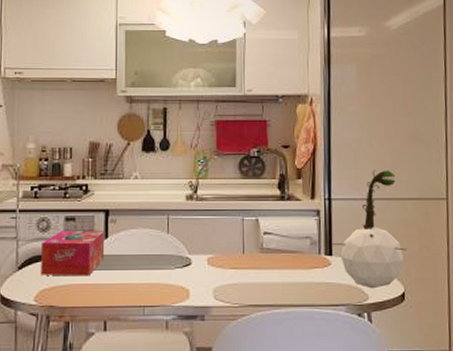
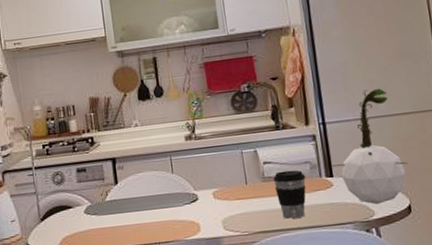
tissue box: present [41,230,105,276] -> none [59,178,117,224]
coffee cup: none [271,244,304,294] -> present [273,170,306,219]

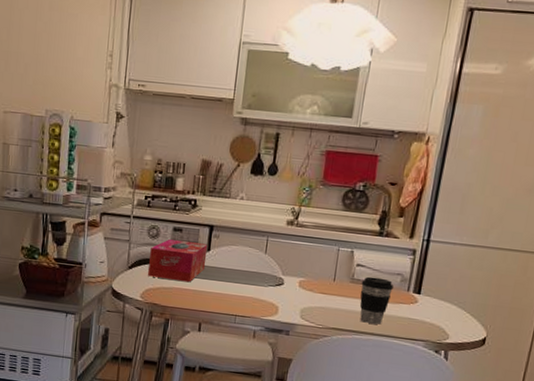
tissue box: none [59,178,117,224] -> present [148,238,208,283]
plant: present [329,88,408,205] -> none [419,217,502,330]

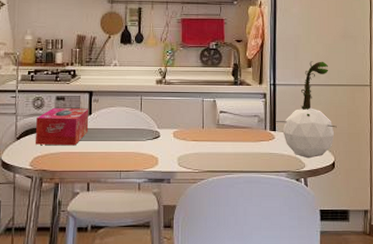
coffee cup: present [359,276,393,325] -> none [226,121,253,162]
plant: none [419,217,502,330] -> present [274,61,337,159]

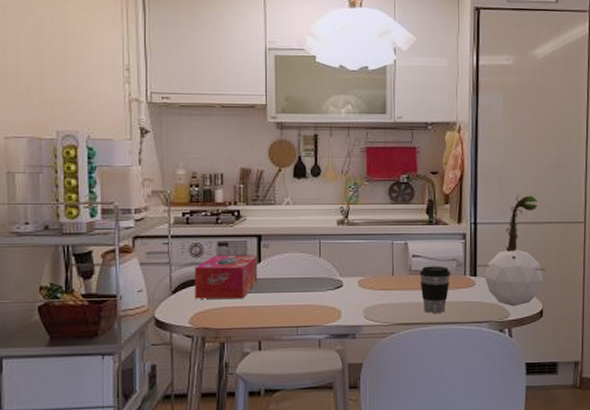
coffee cup: none [226,121,253,162] -> present [420,266,450,313]

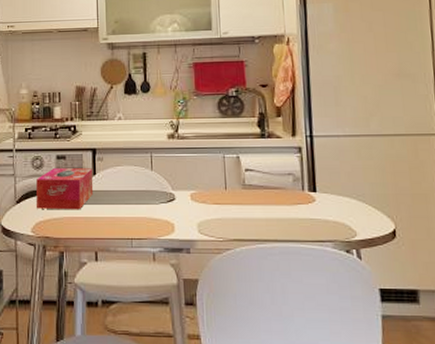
coffee cup: present [420,266,450,313] -> none [254,180,287,229]
plant: present [474,195,546,307] -> none [313,106,396,226]

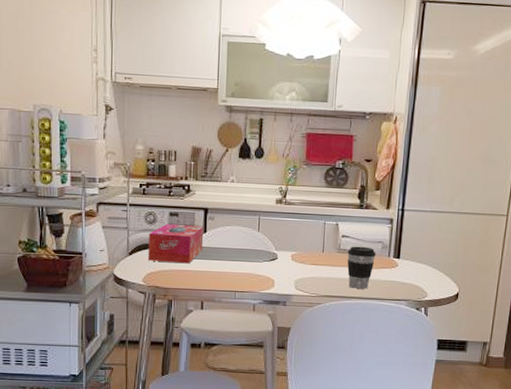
coffee cup: none [254,180,287,229] -> present [347,246,376,289]

